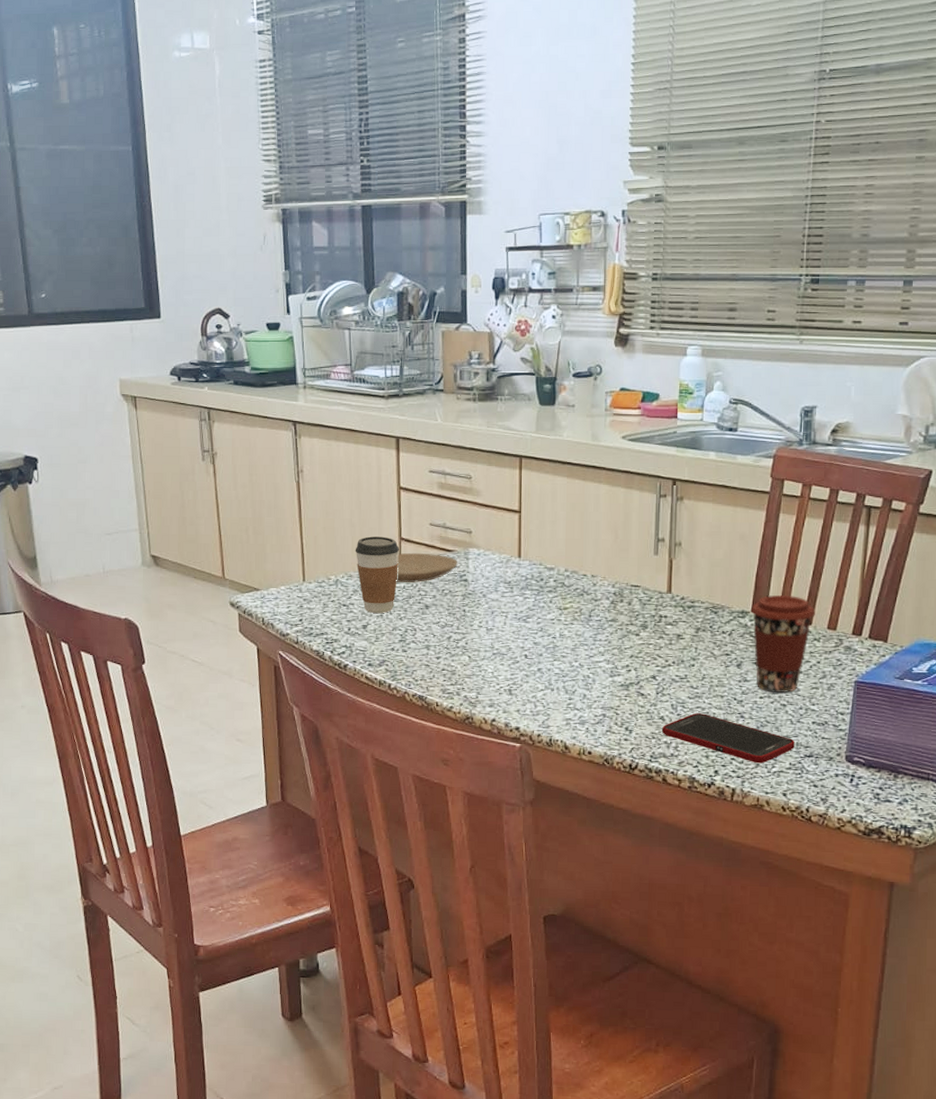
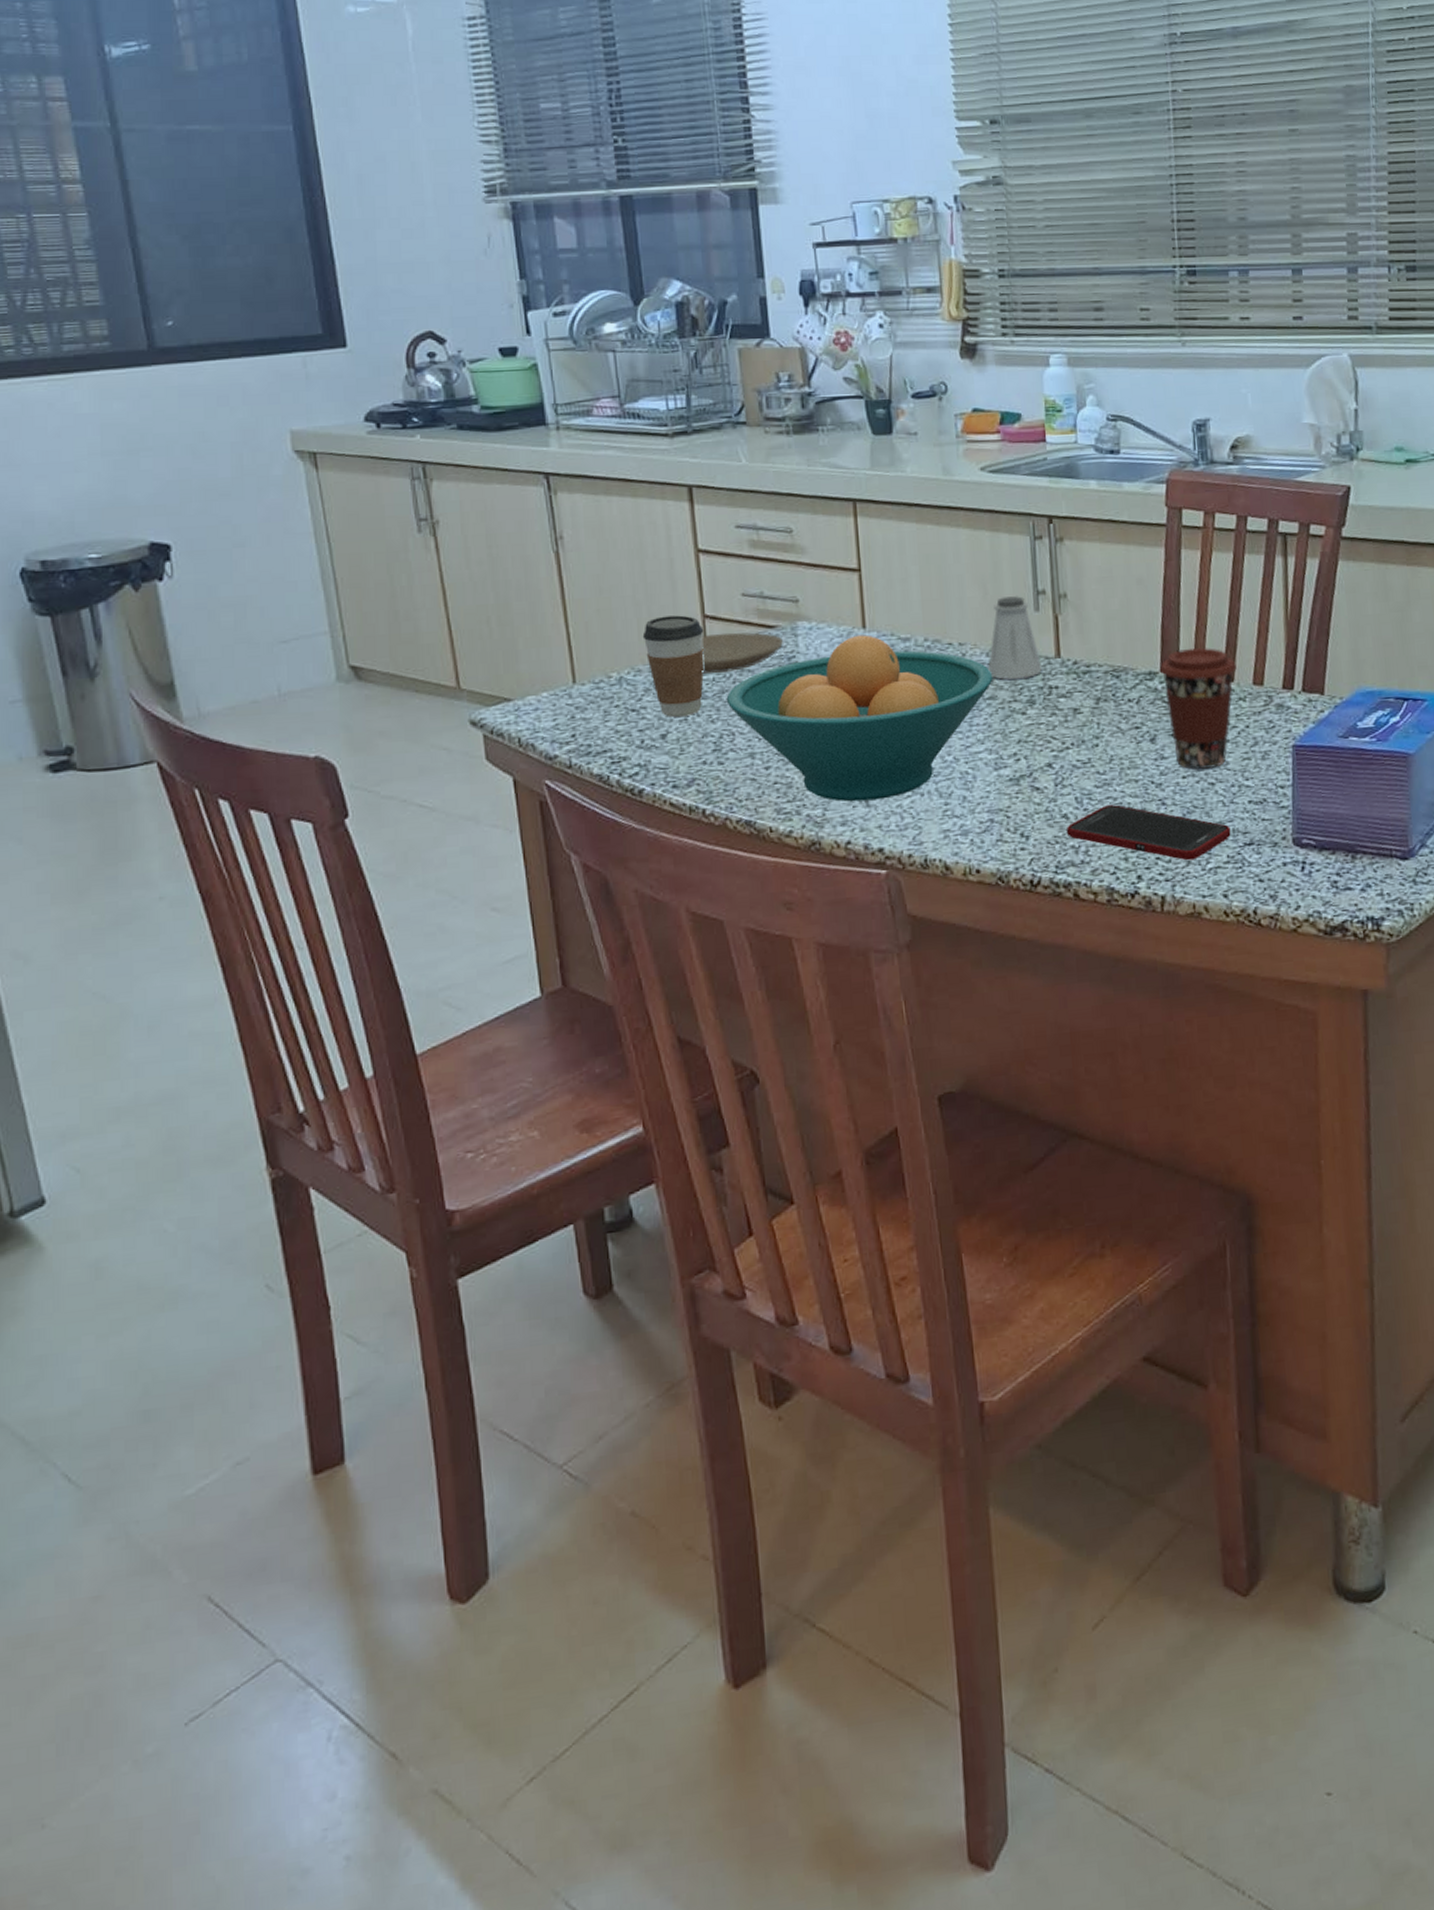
fruit bowl: none [412,562,616,690] -> present [726,635,993,802]
saltshaker: none [613,541,656,608] -> present [988,596,1043,680]

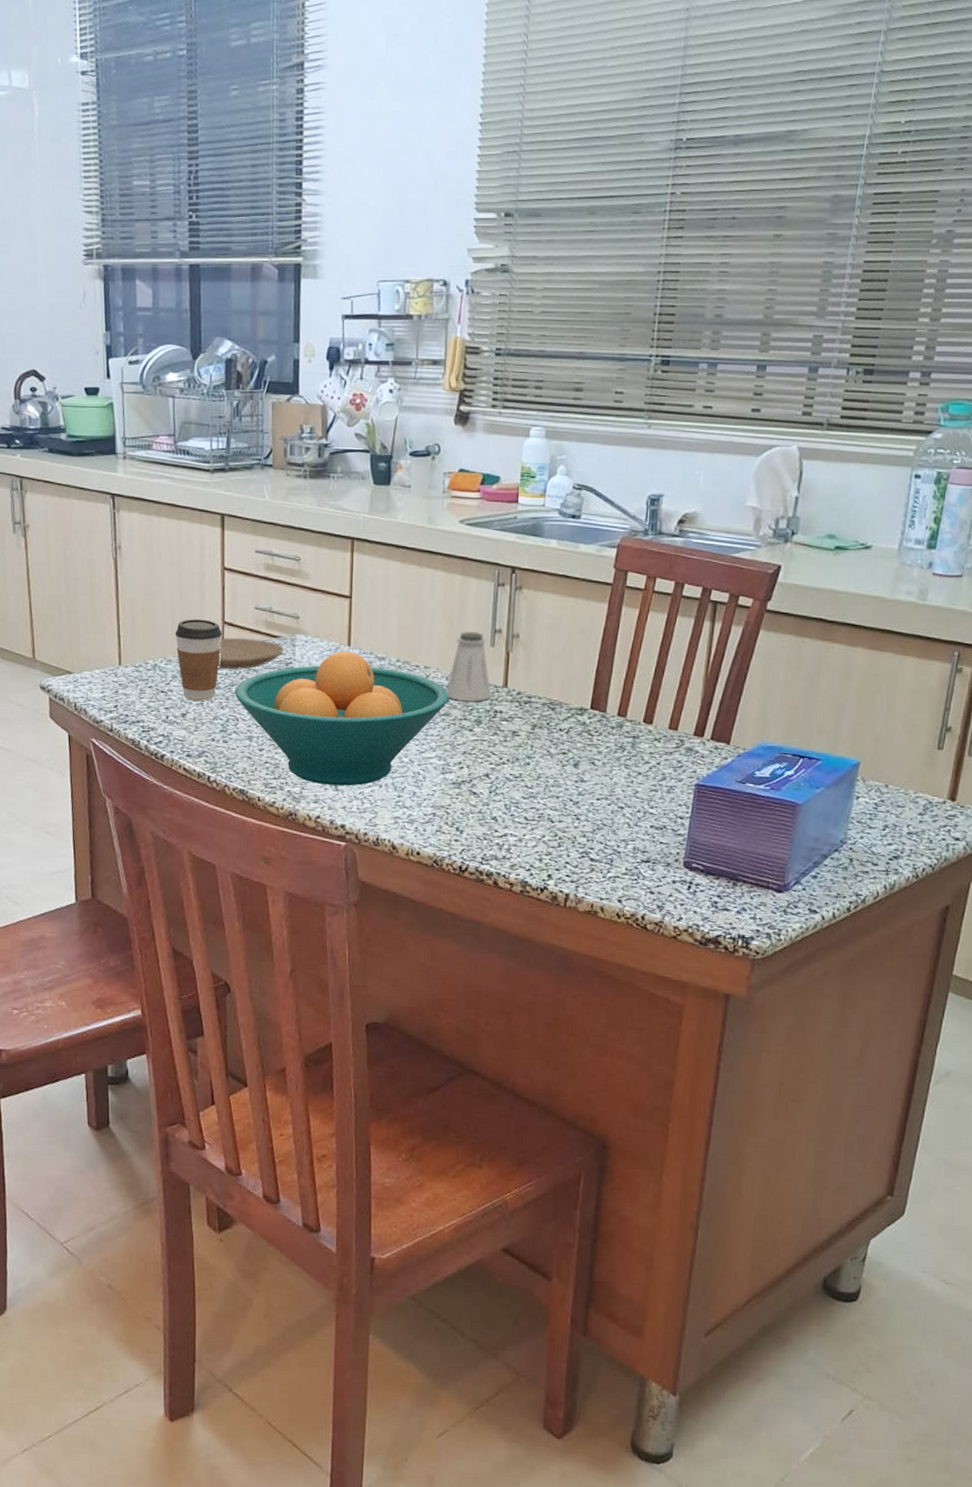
cell phone: present [1067,804,1231,861] -> none [494,814,632,868]
coffee cup: present [1159,648,1237,769] -> none [589,692,656,796]

